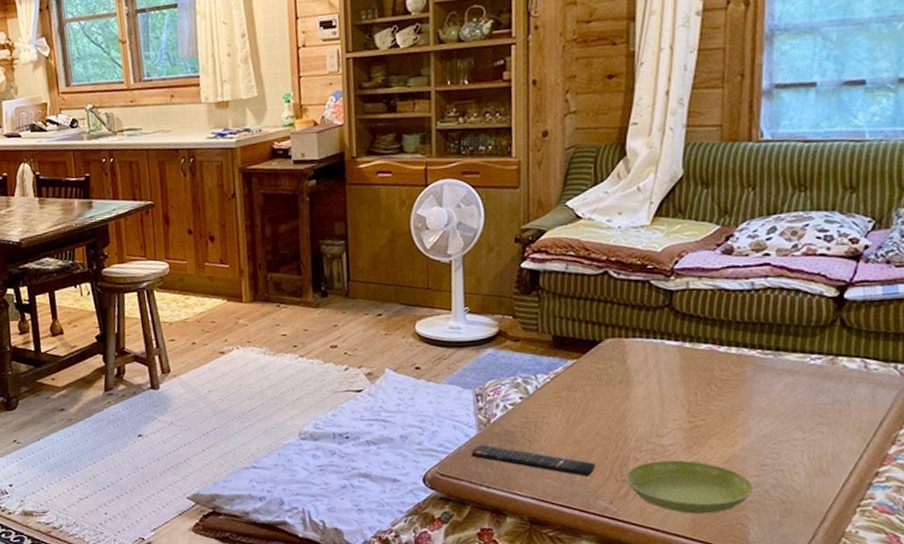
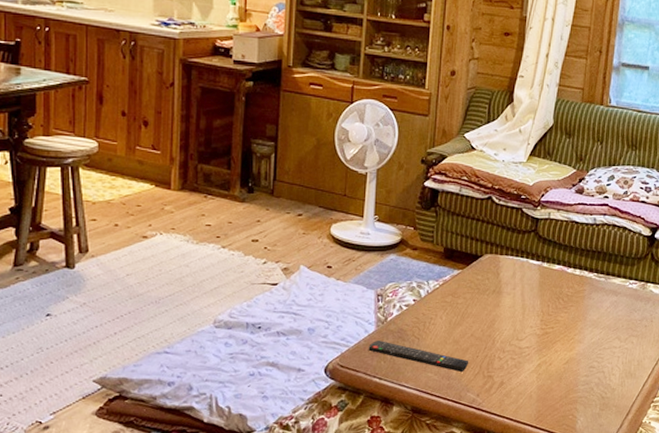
saucer: present [626,460,753,514] -> none [491,360,583,407]

